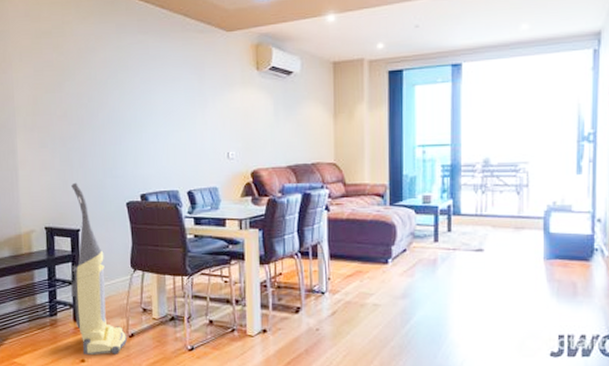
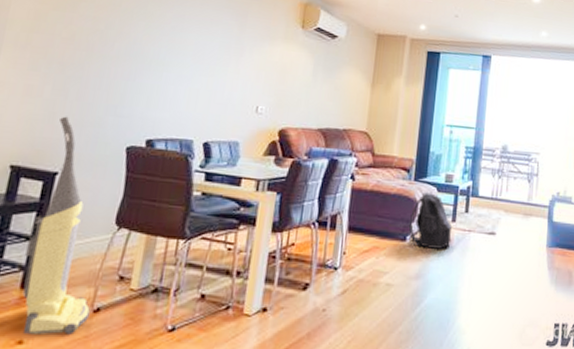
backpack: none [389,216,436,269] -> present [408,192,453,249]

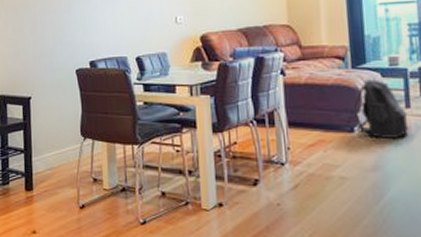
vacuum cleaner: present [22,116,90,335] -> none [22,51,78,226]

